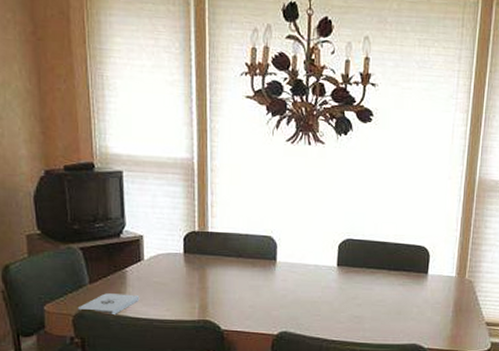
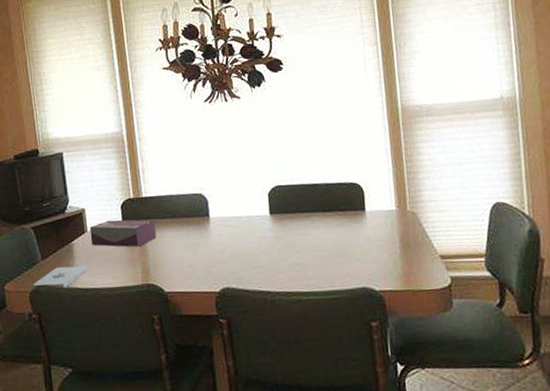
tissue box: none [147,251,219,282] -> present [90,219,157,248]

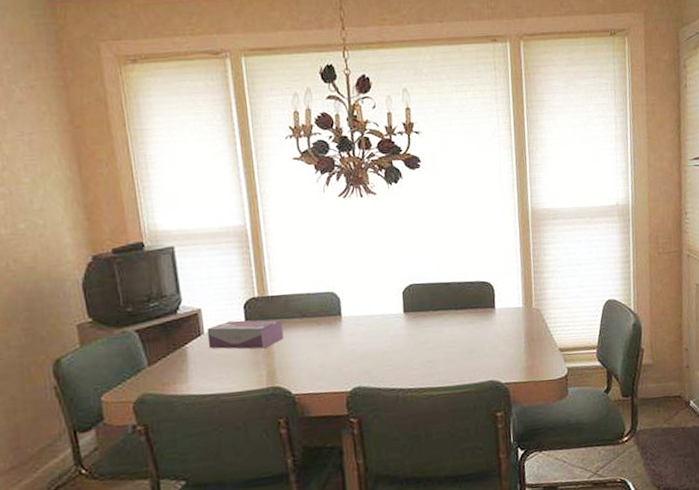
notepad: present [33,266,87,290] -> none [137,371,204,399]

